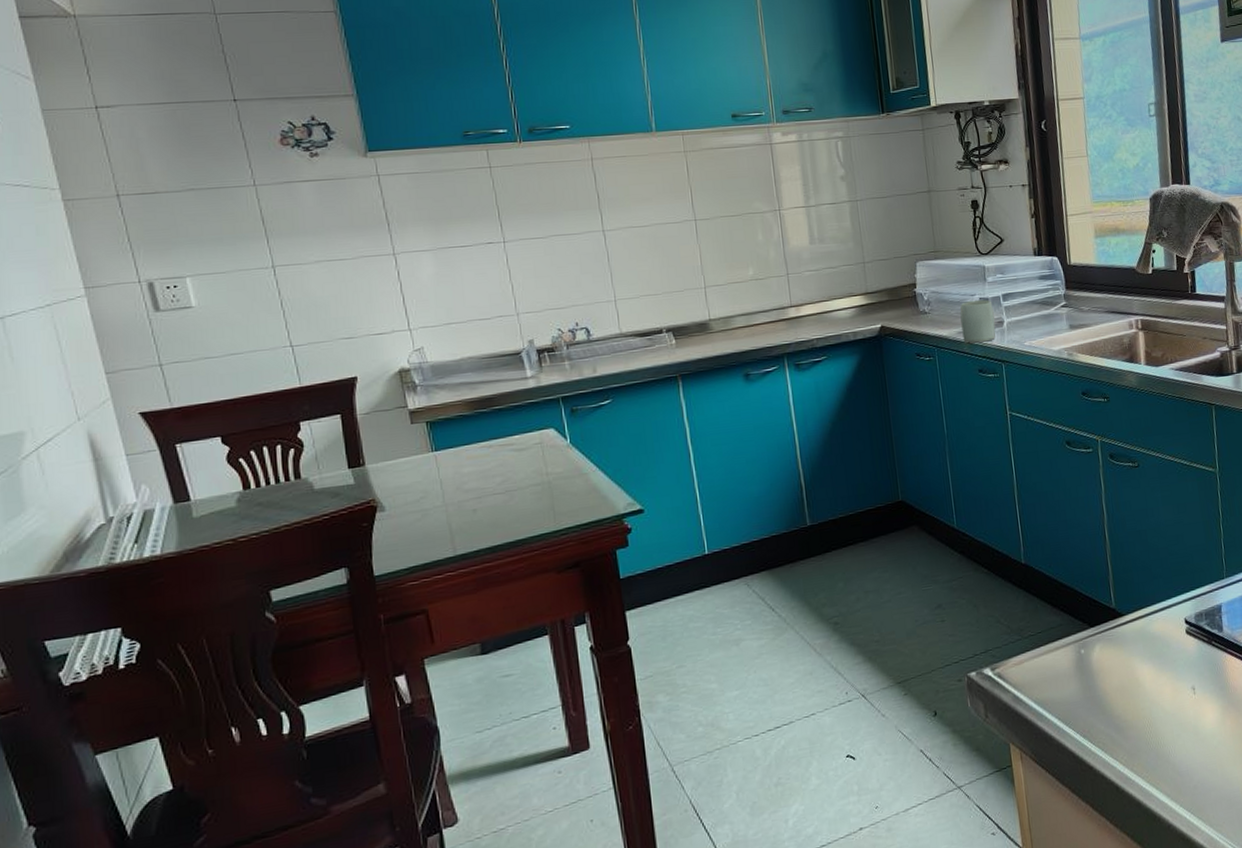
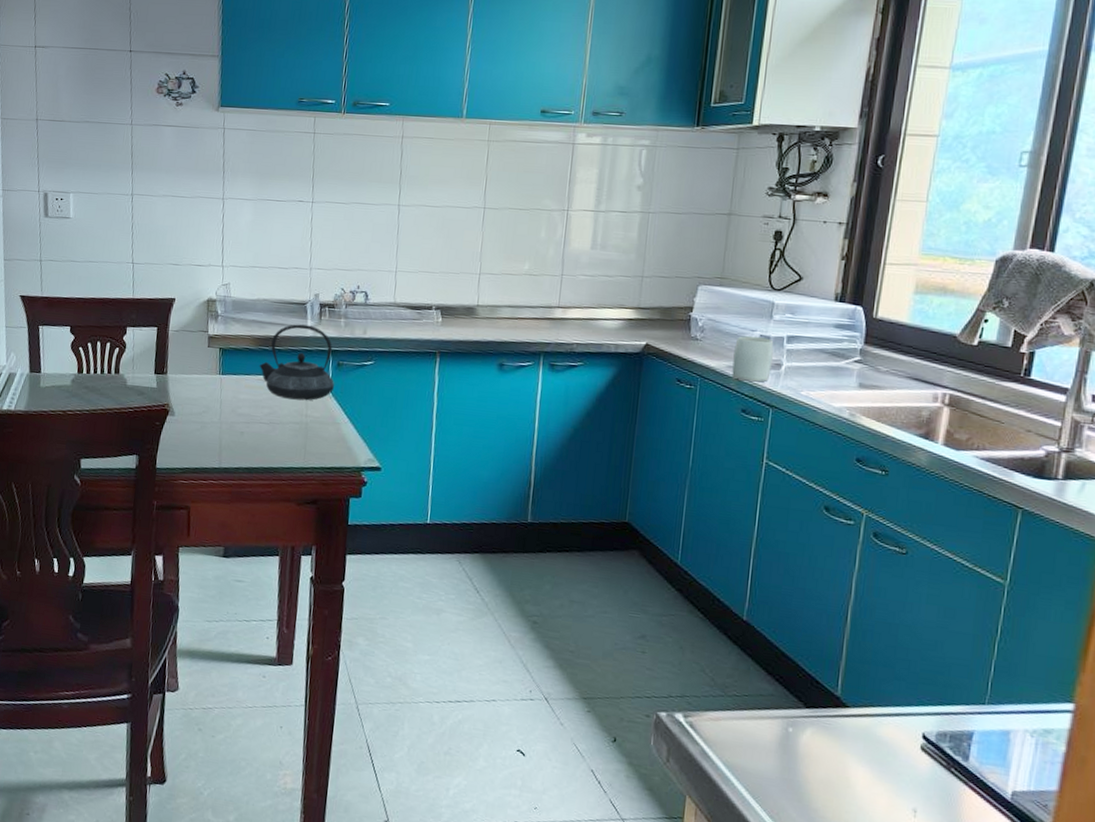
teapot: none [479,375,573,462] -> present [259,324,335,401]

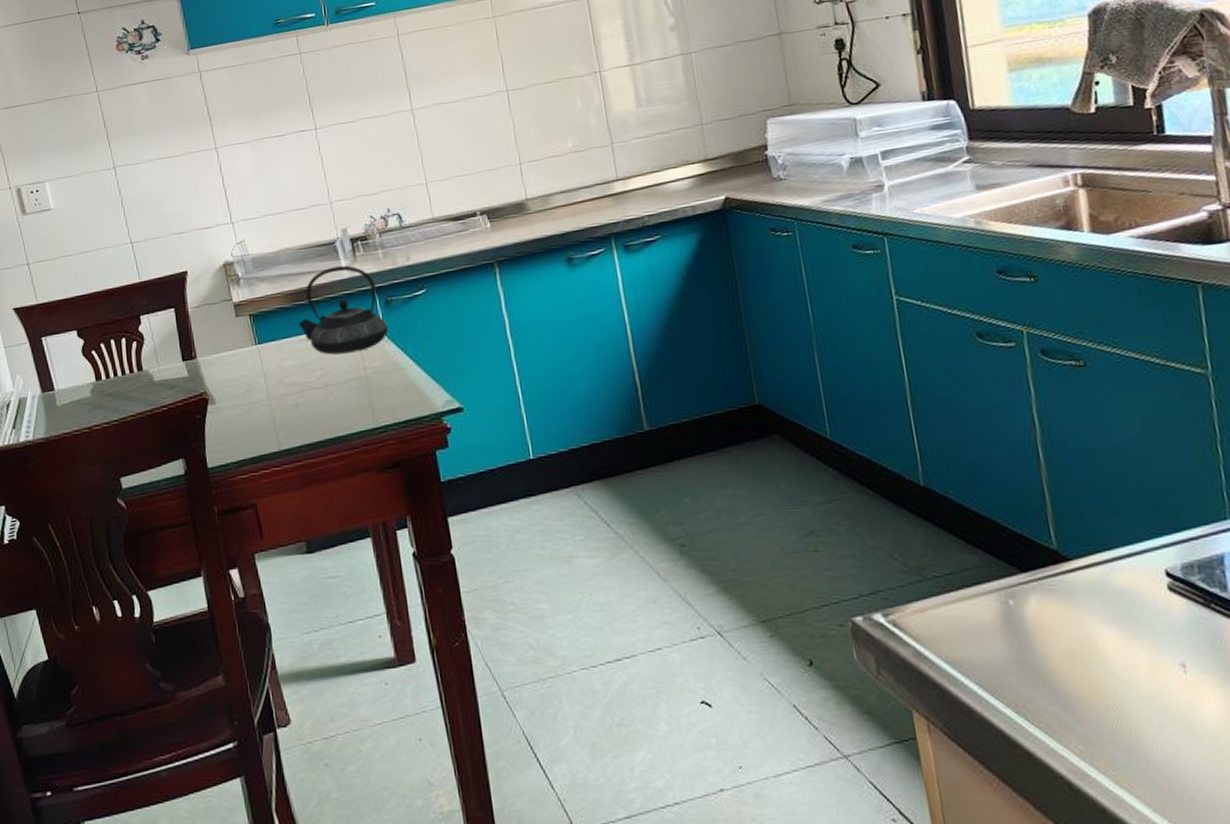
mug: present [732,336,774,382] -> none [824,159,874,214]

